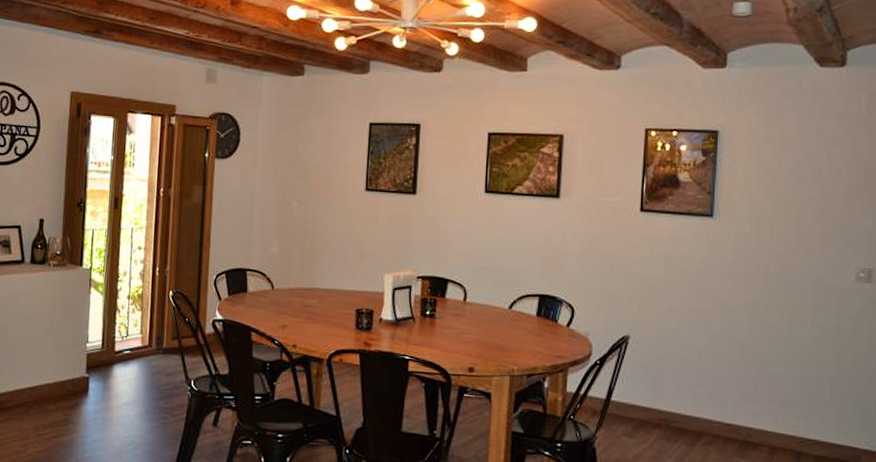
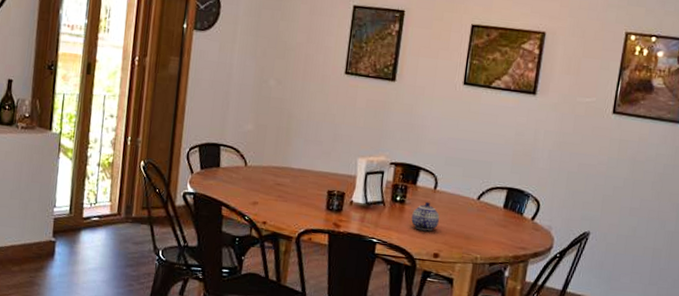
teapot: none [443,314,471,345] -> present [411,201,439,232]

